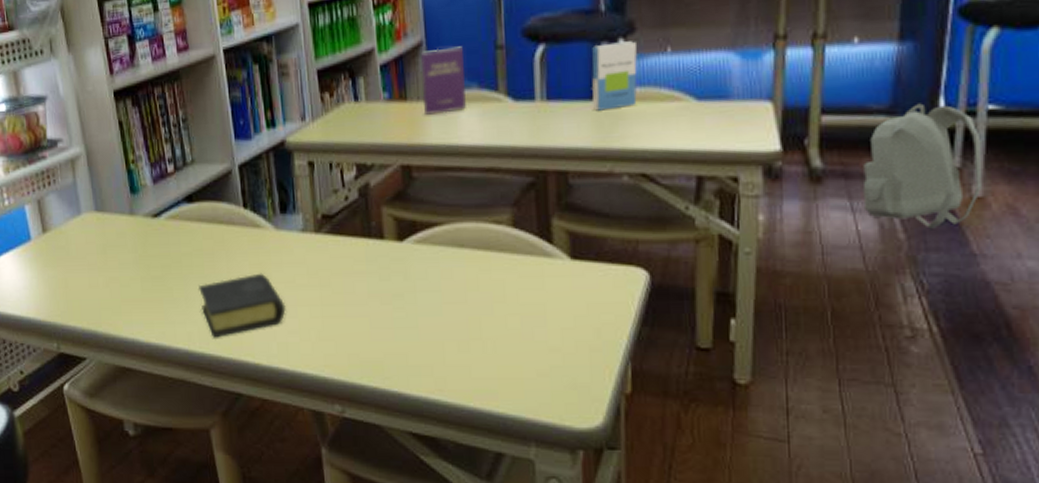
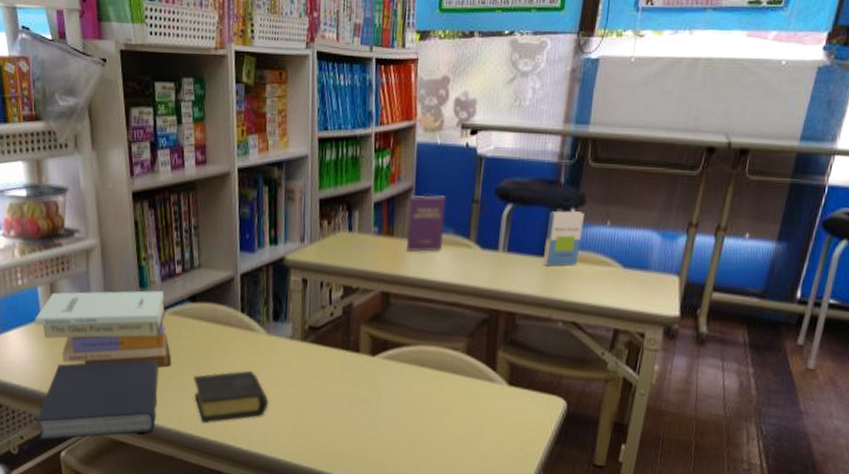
books: none [25,193,173,285] -> present [35,290,172,367]
book: none [35,273,162,374] -> present [36,360,159,441]
backpack: present [862,103,983,229] -> none [730,292,821,390]

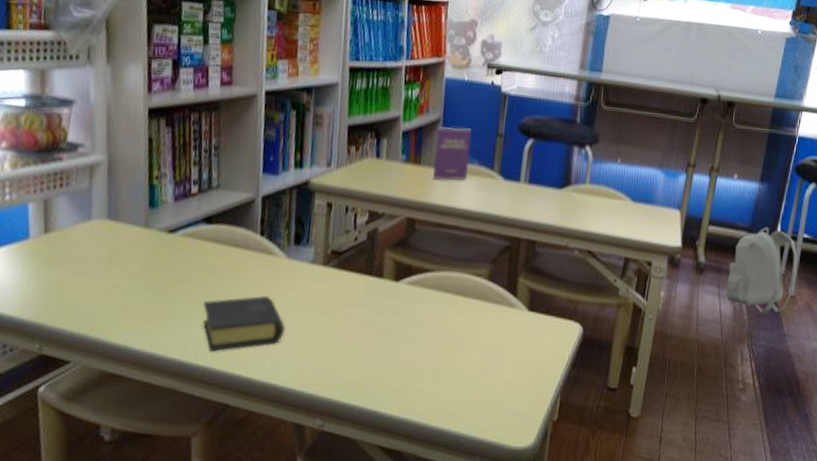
books: present [35,290,172,367] -> none [21,209,180,292]
book: present [36,360,159,441] -> none [11,284,165,375]
book: present [542,211,584,267] -> none [560,148,598,198]
backpack: none [730,292,821,390] -> present [725,226,798,314]

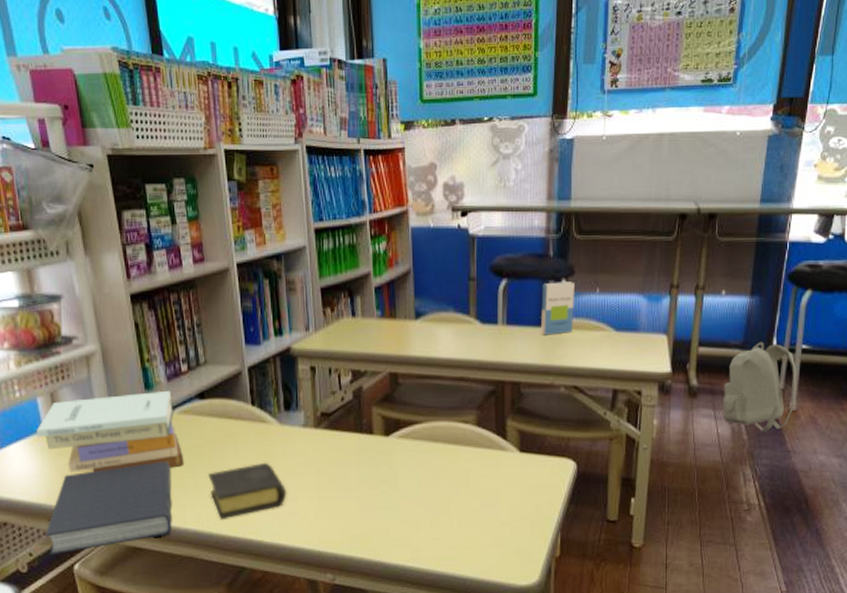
book: none [11,284,165,375] -> present [45,462,173,556]
books: none [21,209,180,292] -> present [36,390,185,473]
book: present [433,127,473,181] -> none [408,276,444,333]
book: none [560,148,598,198] -> present [540,282,575,335]

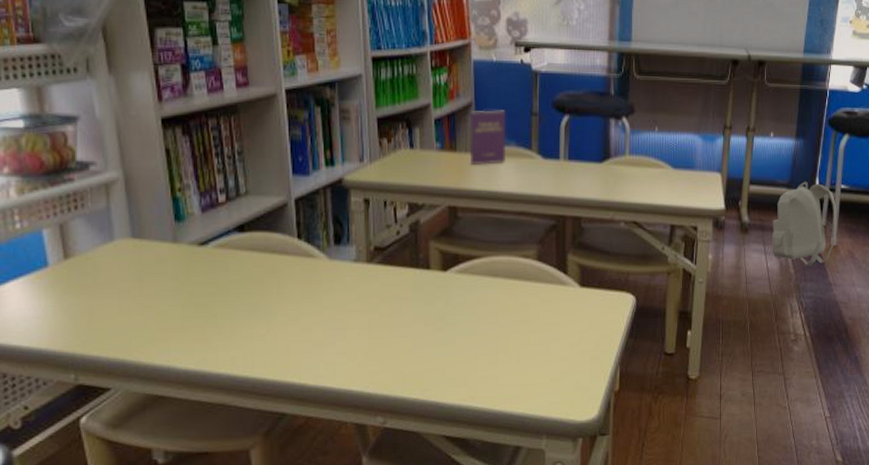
books: present [36,390,185,473] -> none [40,222,219,313]
book: present [45,462,173,556] -> none [45,300,204,408]
book: present [207,462,287,518] -> none [245,299,335,361]
book: none [408,276,444,333] -> present [469,110,506,166]
book: present [540,282,575,335] -> none [601,120,634,171]

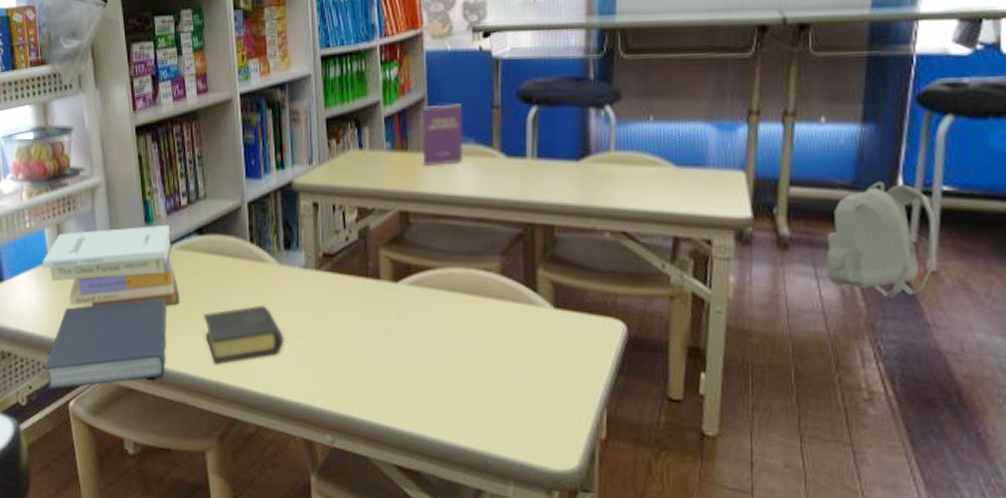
books: none [40,222,219,313] -> present [42,224,180,306]
book: none [45,300,204,408] -> present [44,299,168,390]
book: none [245,299,335,361] -> present [202,305,285,363]

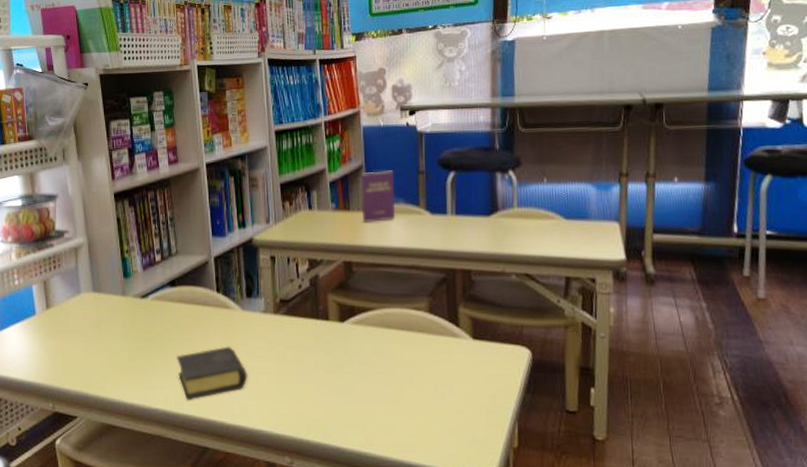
books: present [42,224,180,306] -> none [30,278,156,353]
book: present [44,299,168,390] -> none [32,344,145,431]
backpack: present [826,181,937,298] -> none [683,228,765,321]

